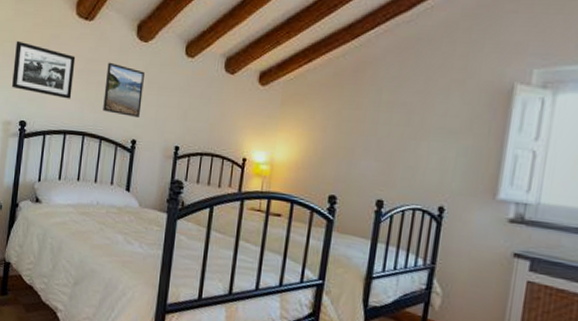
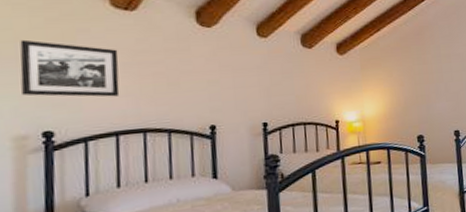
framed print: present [103,62,144,117] -> none [164,51,216,103]

